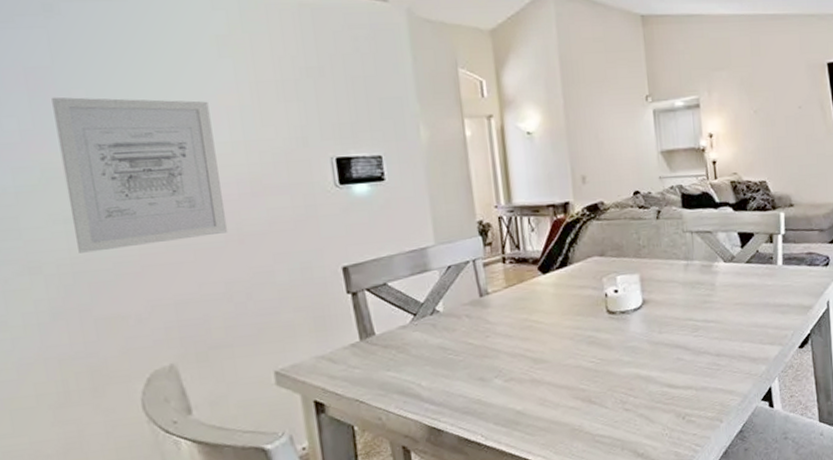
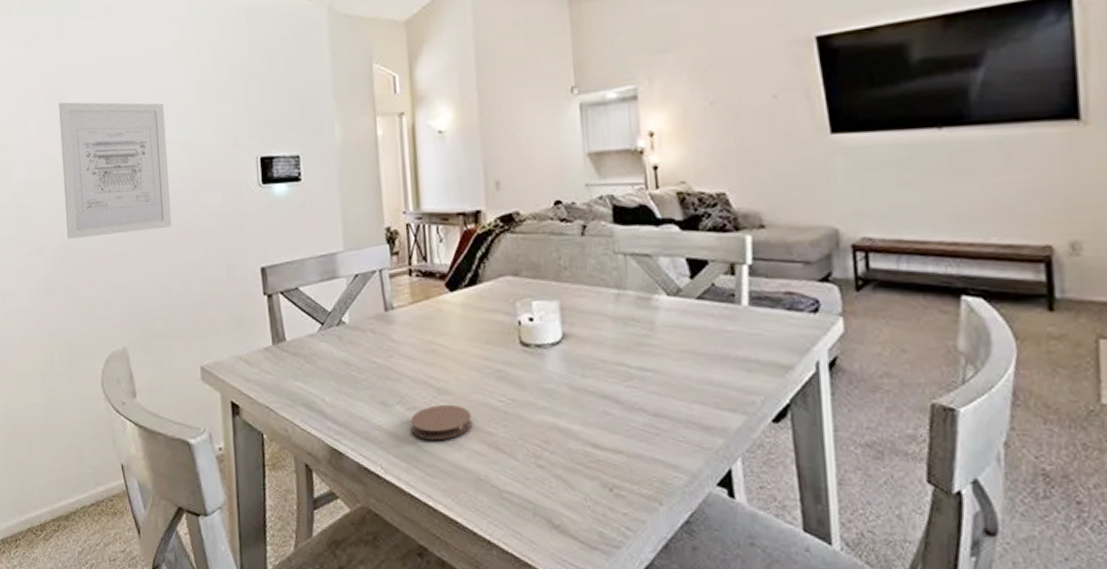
coaster: none [508,371,566,405] -> present [410,405,472,440]

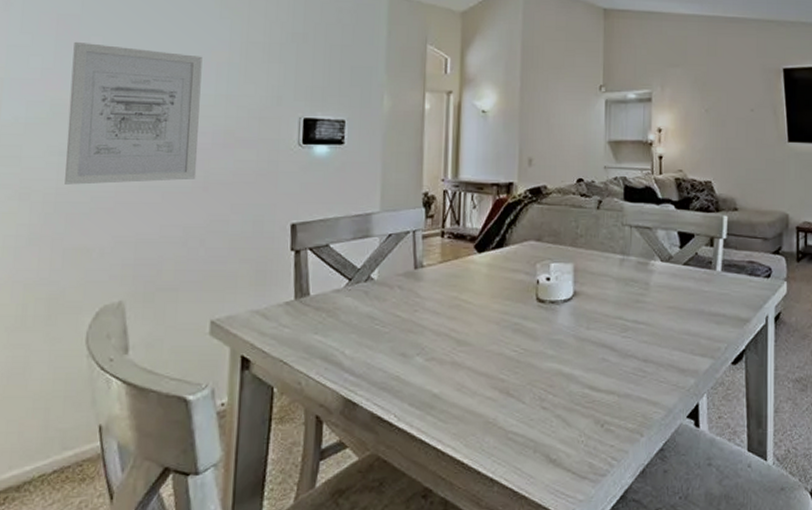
coaster: present [410,405,472,440] -> none [428,356,486,388]

